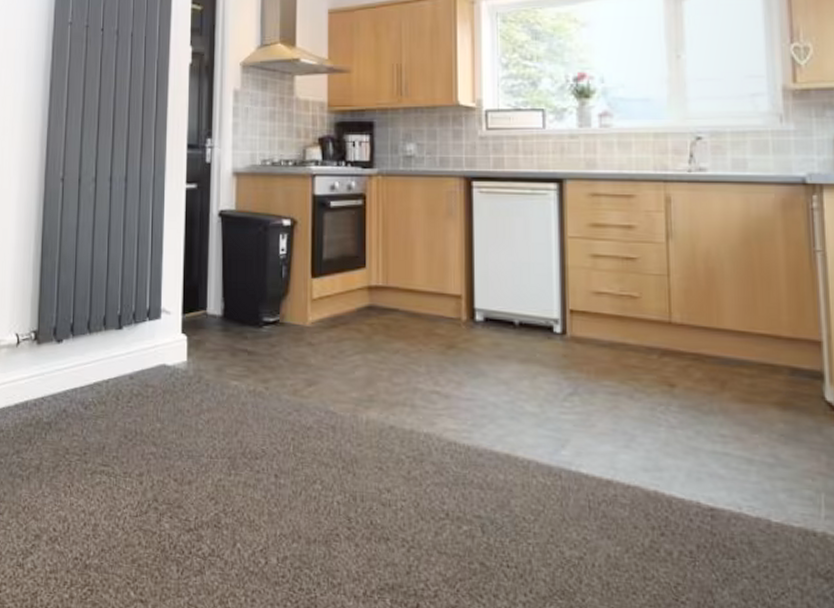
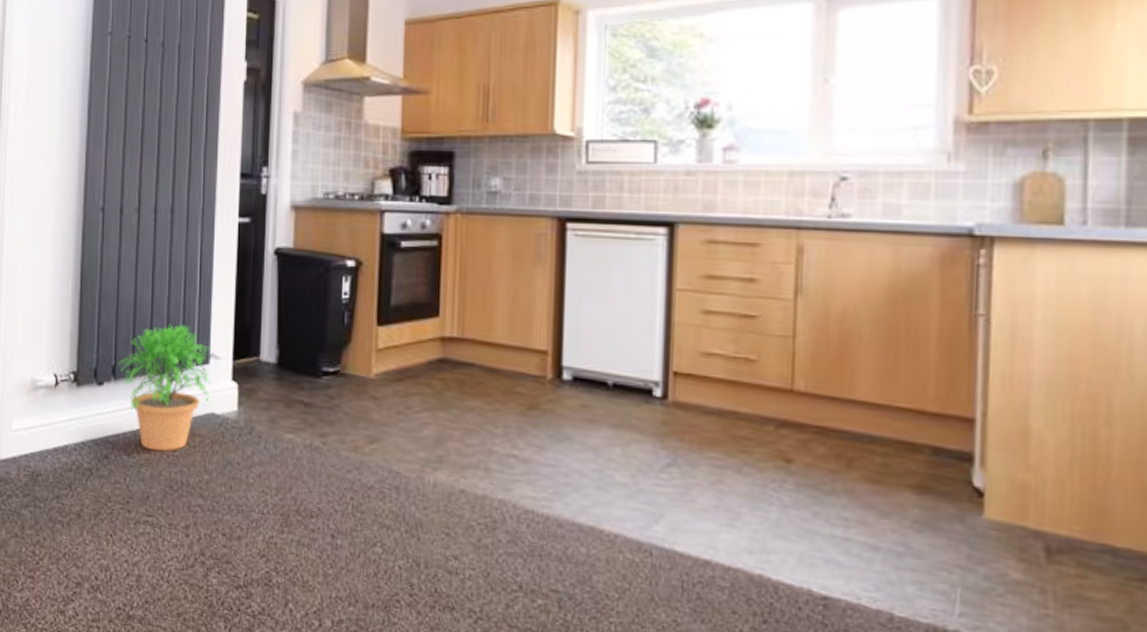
potted plant: none [76,282,167,403] -> present [118,323,216,452]

